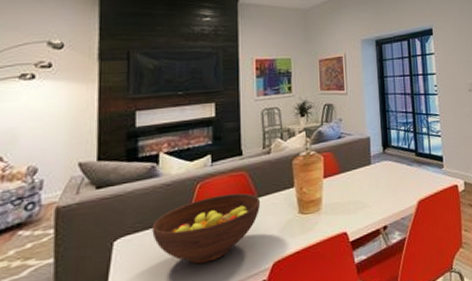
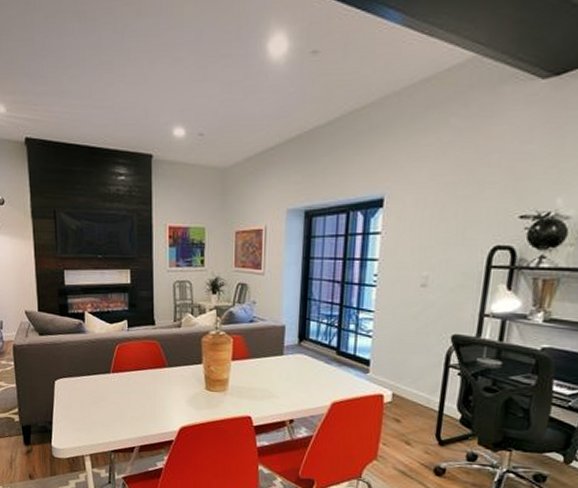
fruit bowl: present [152,193,261,265] -> none [82,358,171,414]

